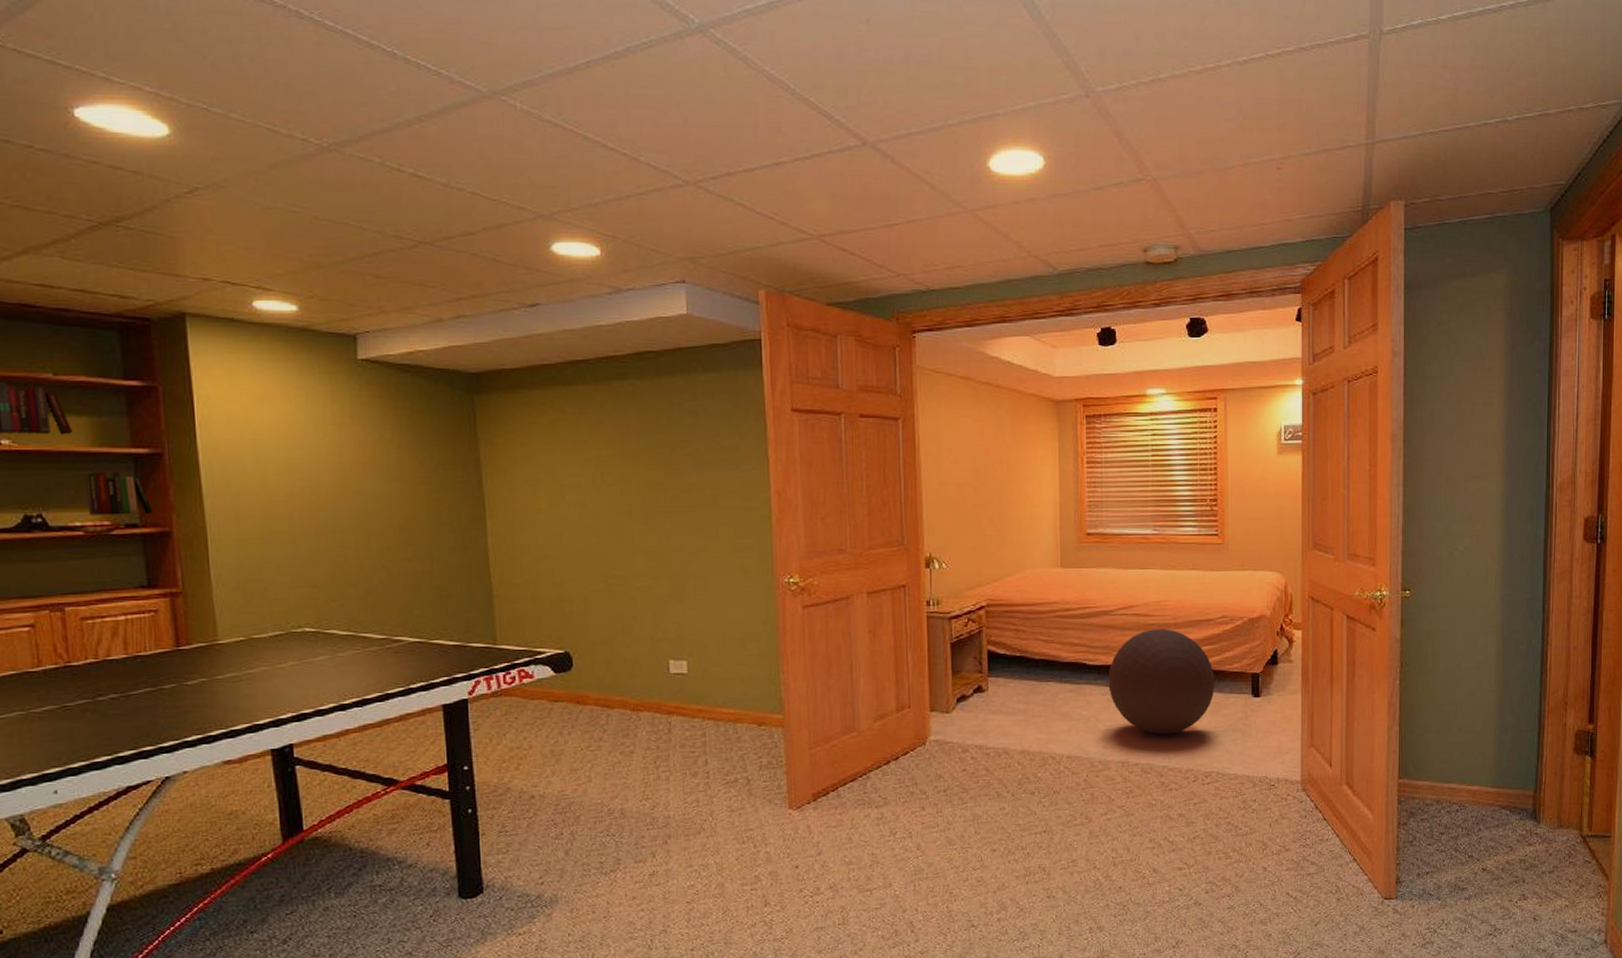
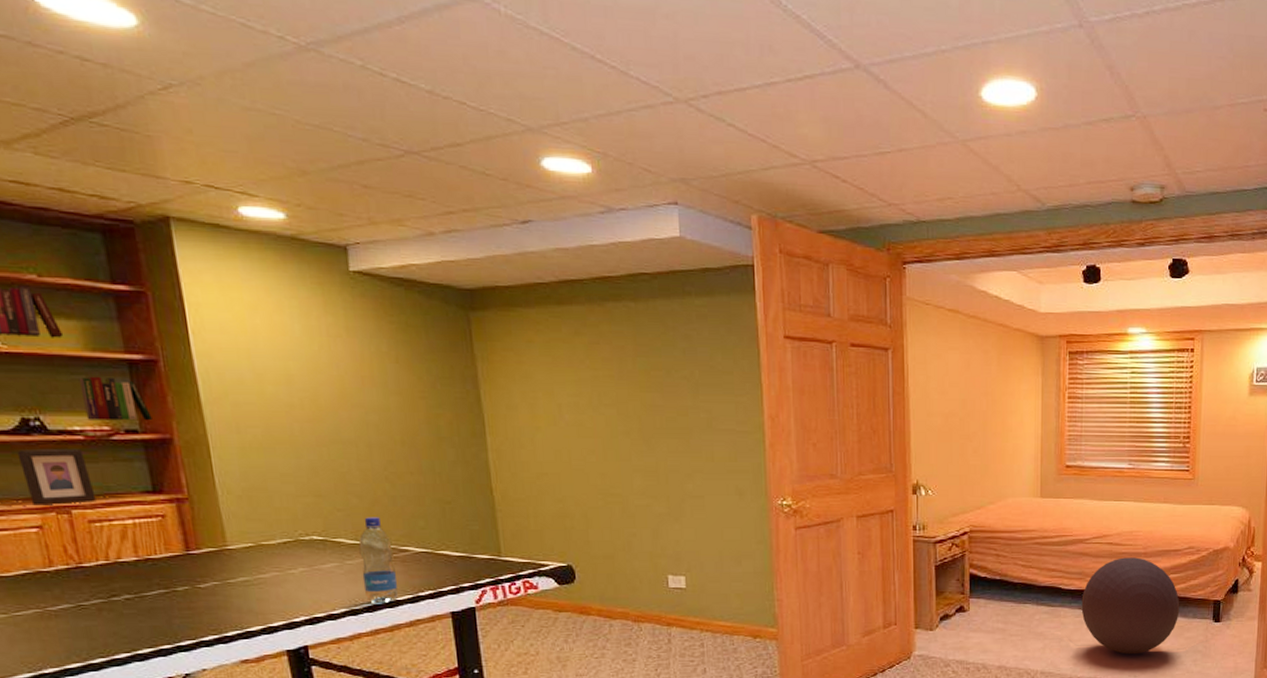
picture frame: none [16,544,91,604] -> present [17,448,96,505]
bottle: none [351,606,389,698] -> present [358,517,398,604]

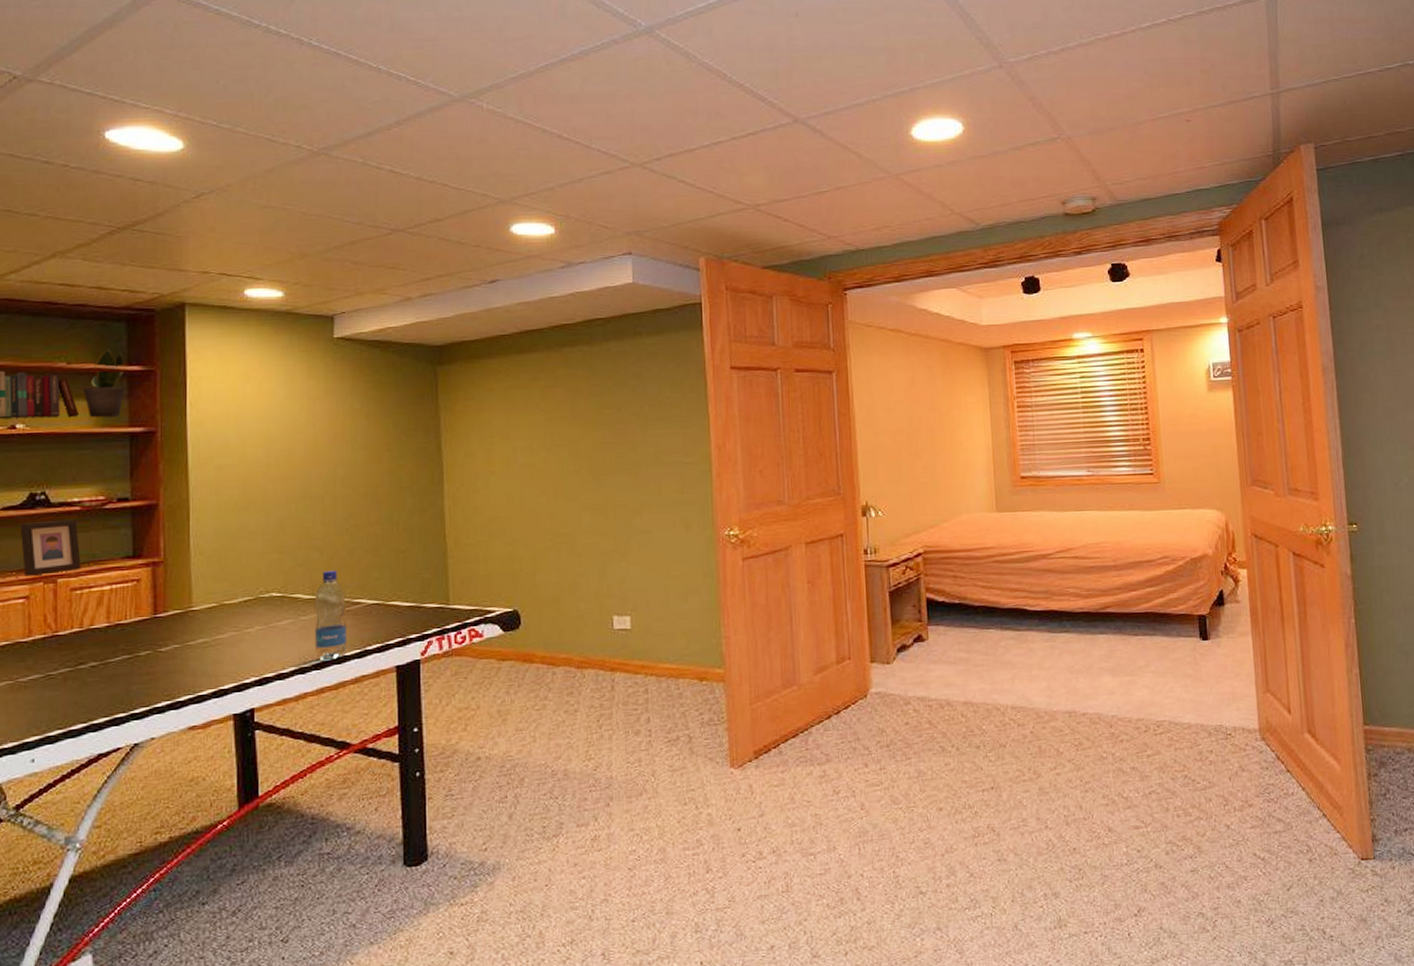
potted plant: none [63,262,113,341] -> present [83,348,125,418]
books: present [78,376,152,421] -> none [85,450,143,492]
exercise ball: present [1081,557,1180,655] -> none [1050,571,1161,683]

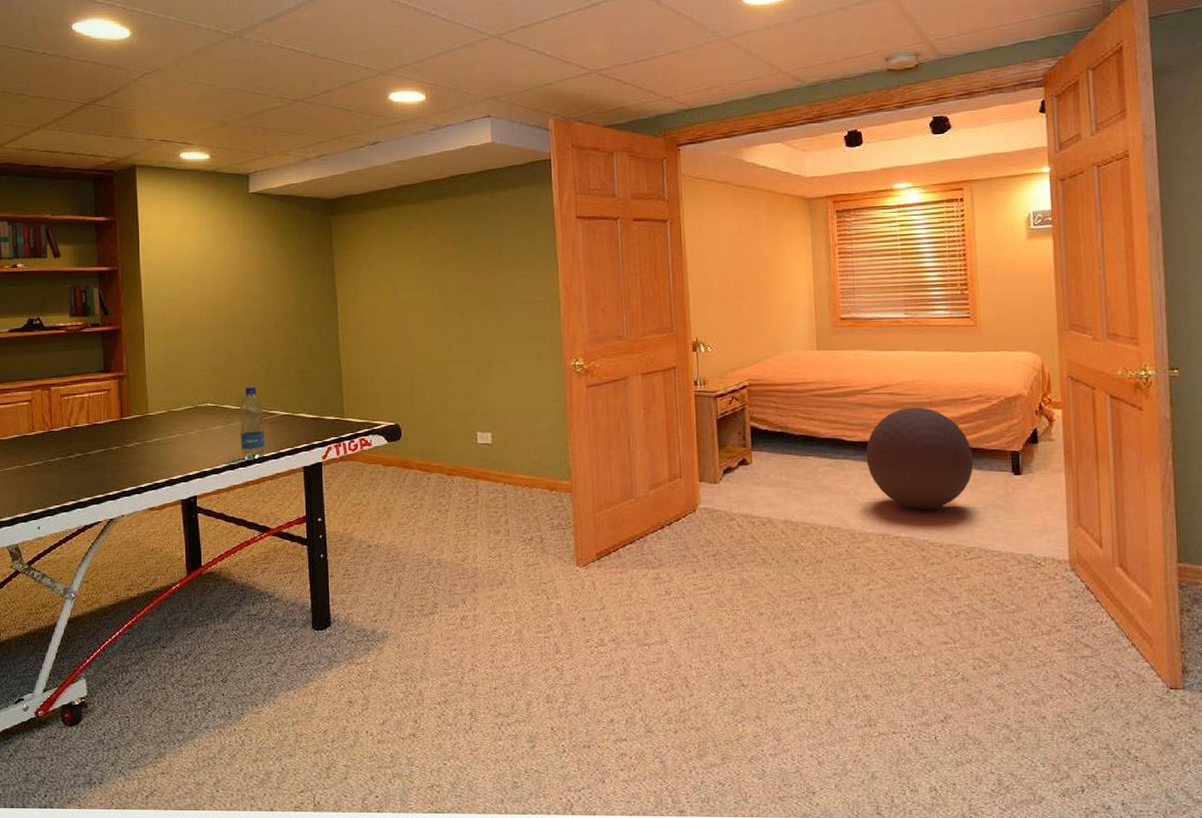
picture frame: present [20,519,81,576] -> none [23,340,67,384]
potted plant: present [83,348,125,418] -> none [64,203,94,259]
books: none [85,450,143,492] -> present [67,285,109,318]
exercise ball: none [1050,571,1161,683] -> present [866,407,974,510]

